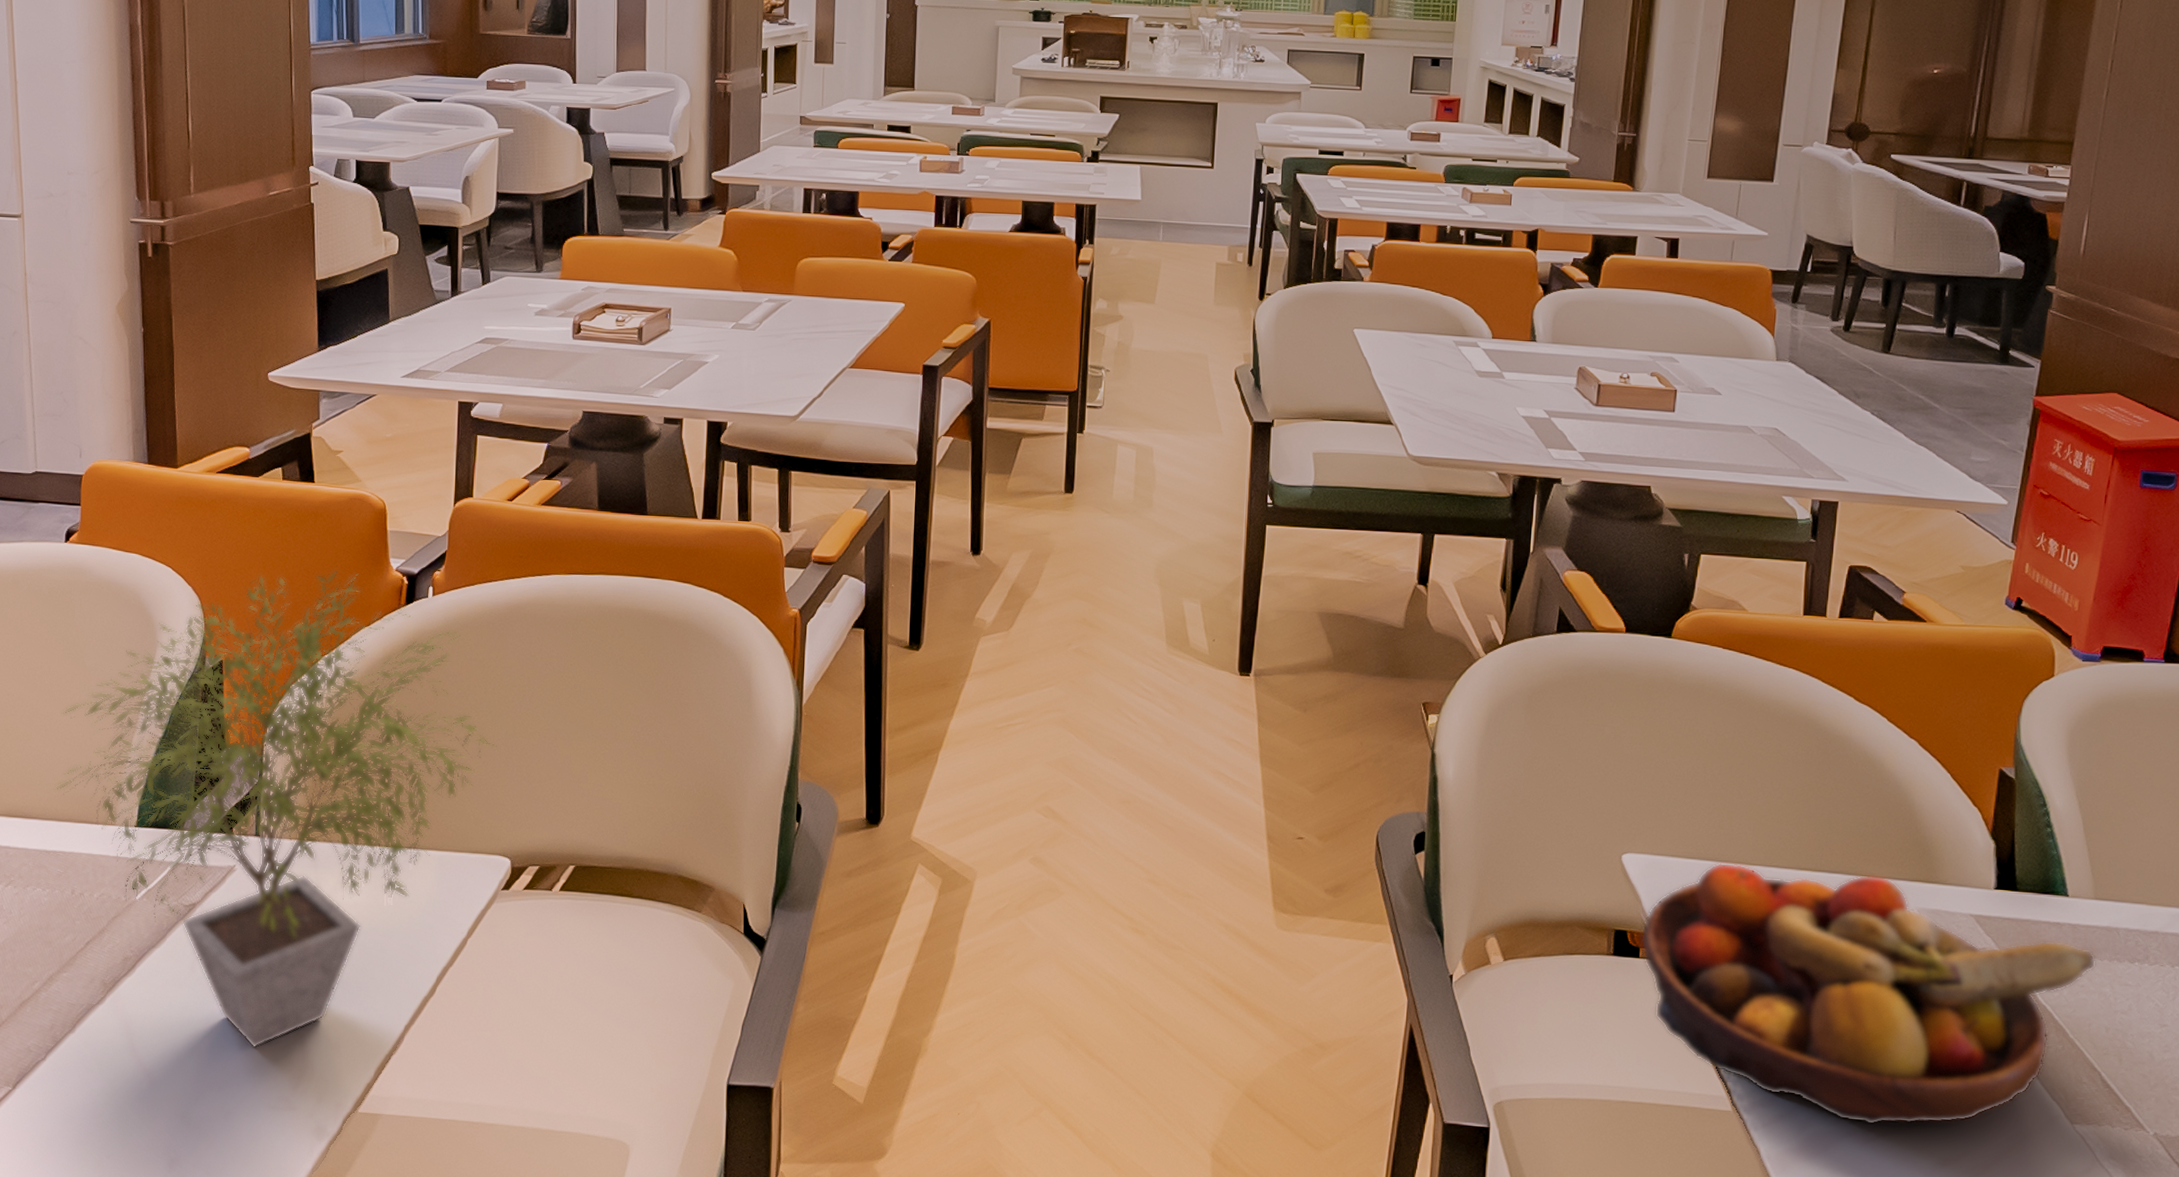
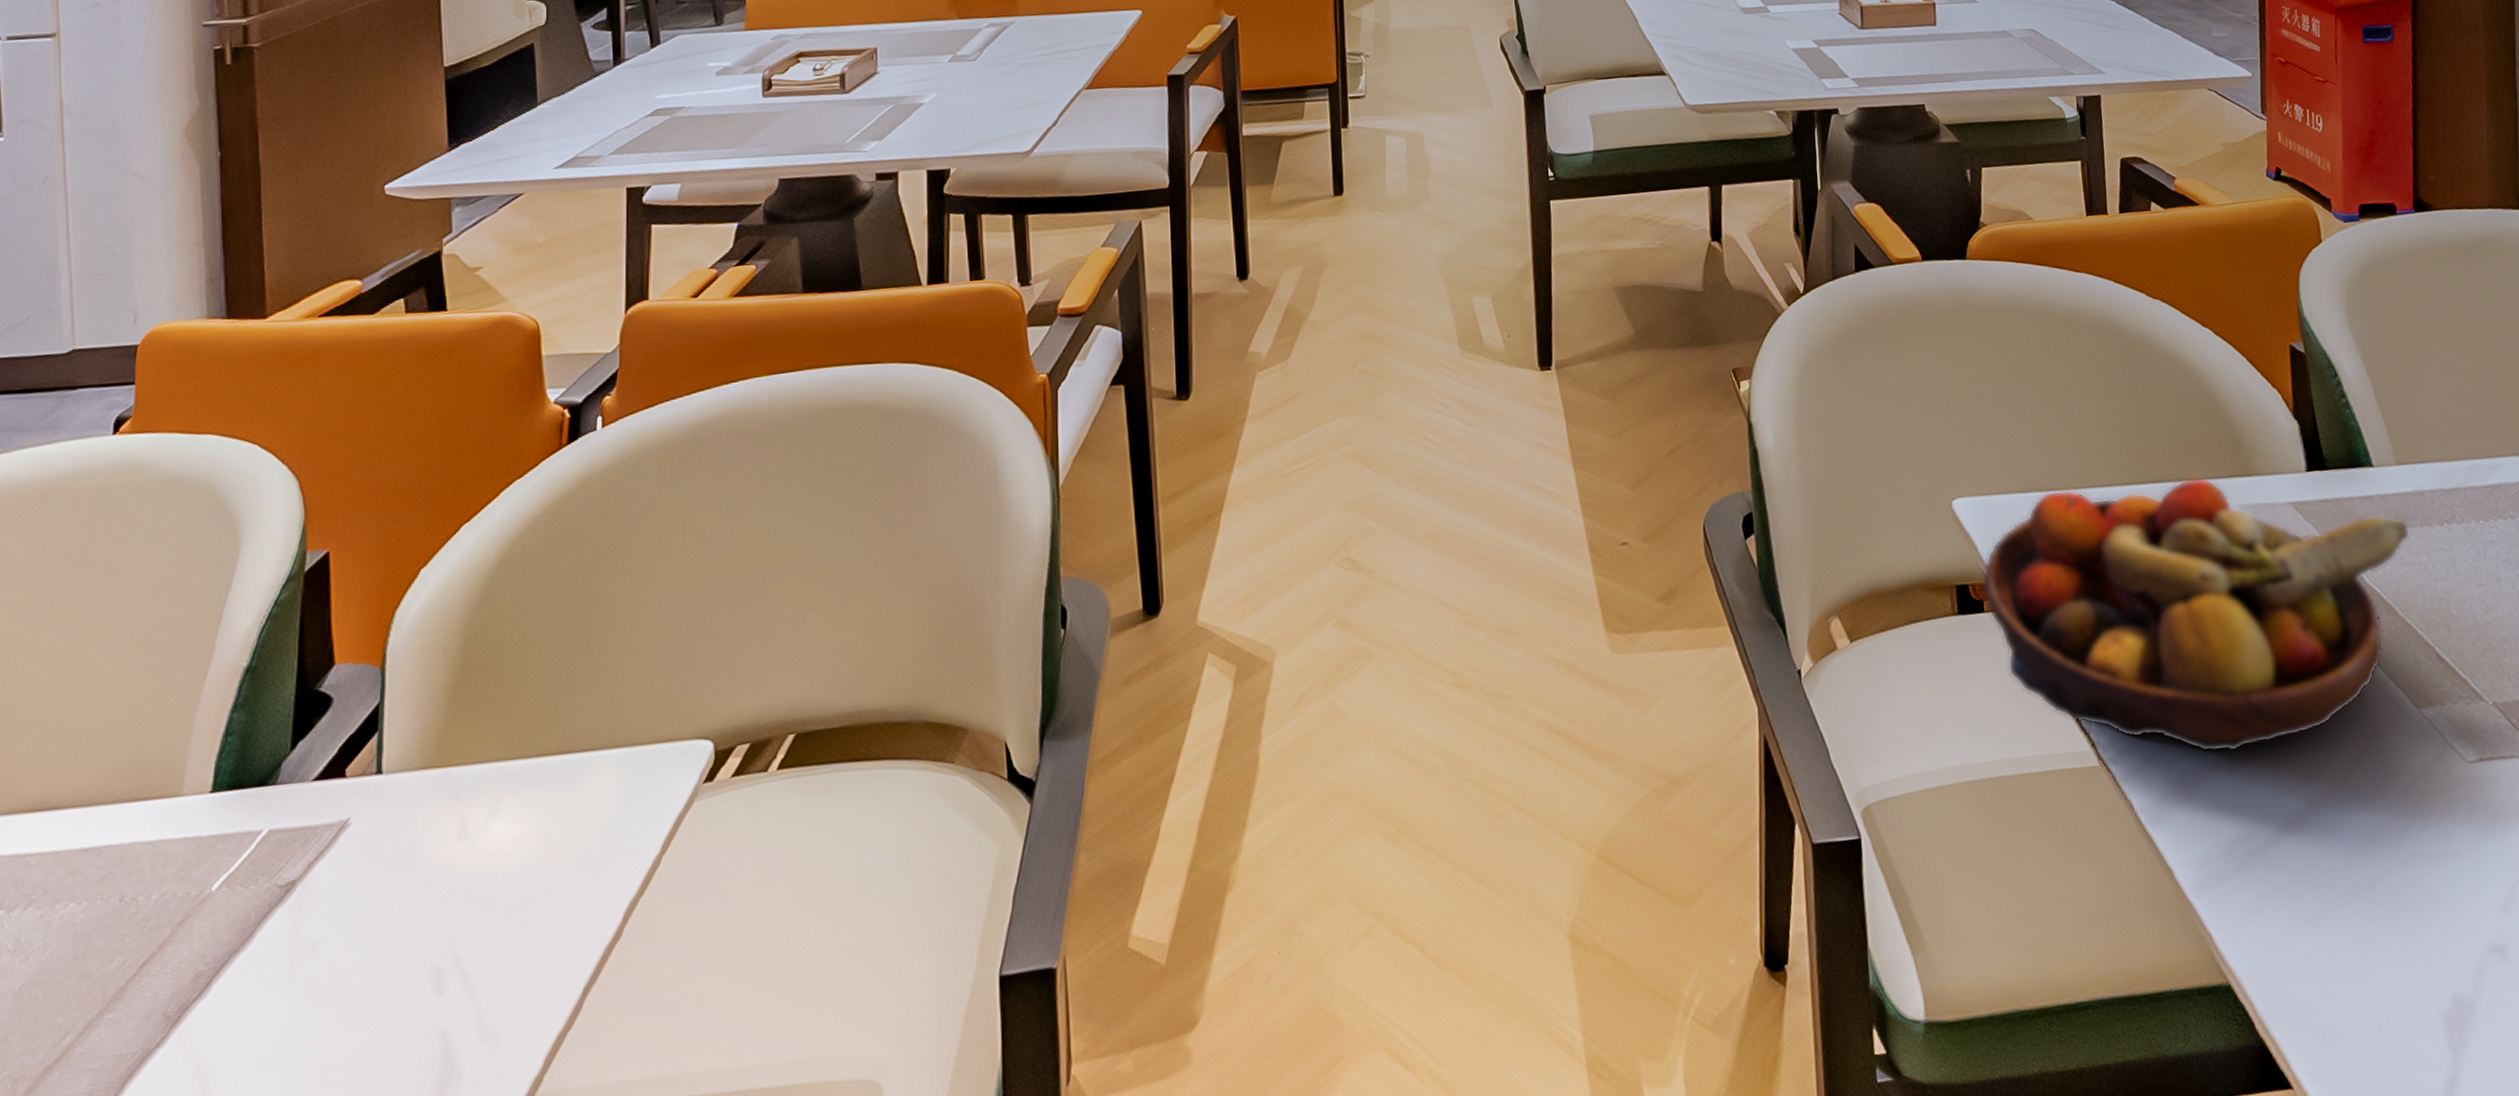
potted plant: present [54,570,499,1049] -> none [95,414,693,1063]

